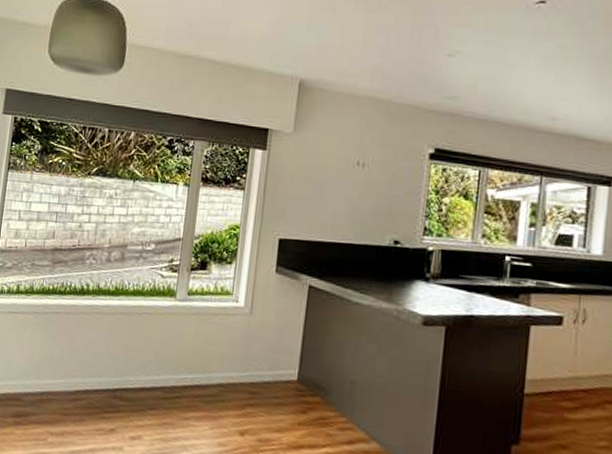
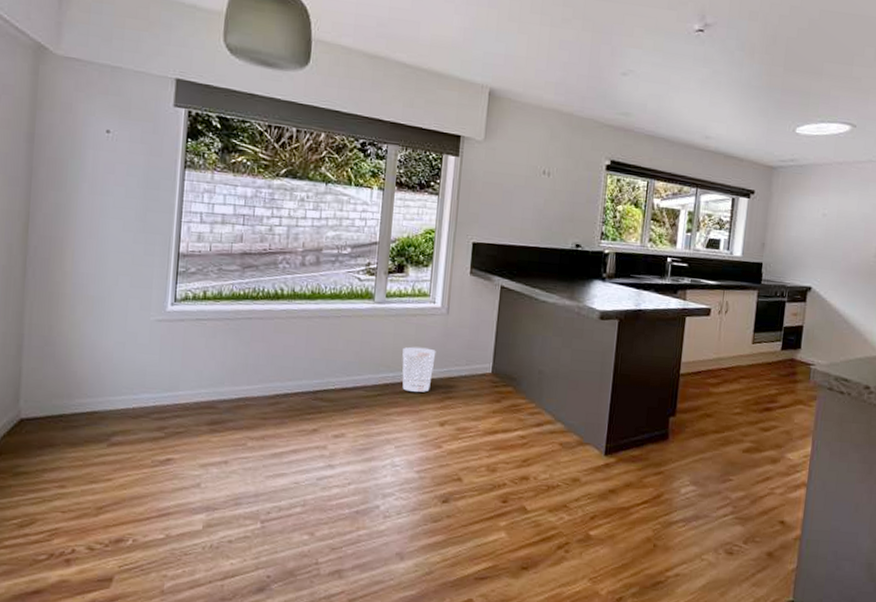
wastebasket: none [201,347,238,398] -> present [402,346,436,392]

